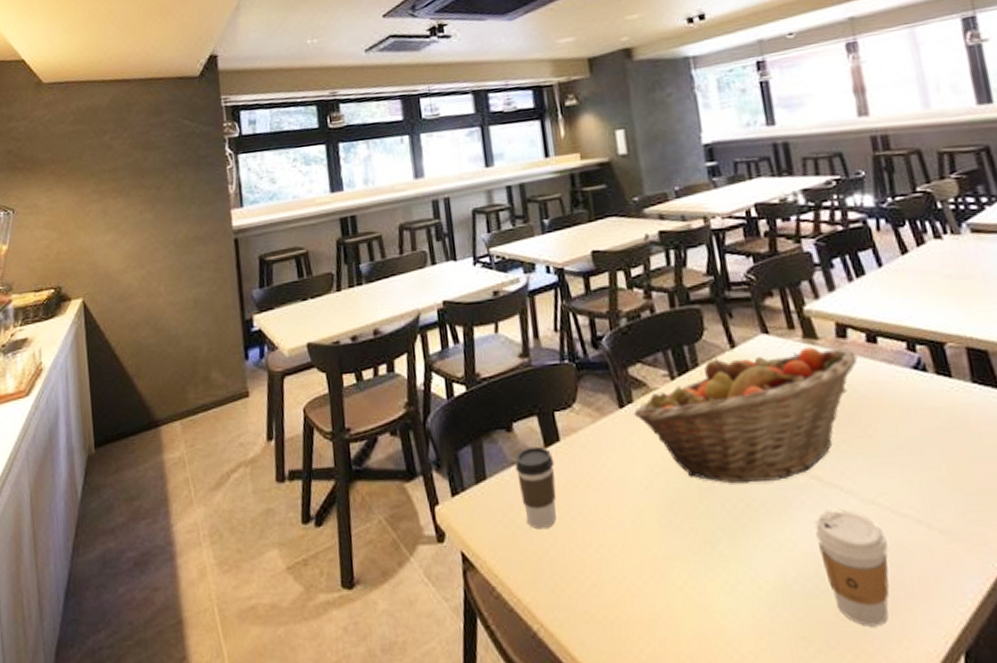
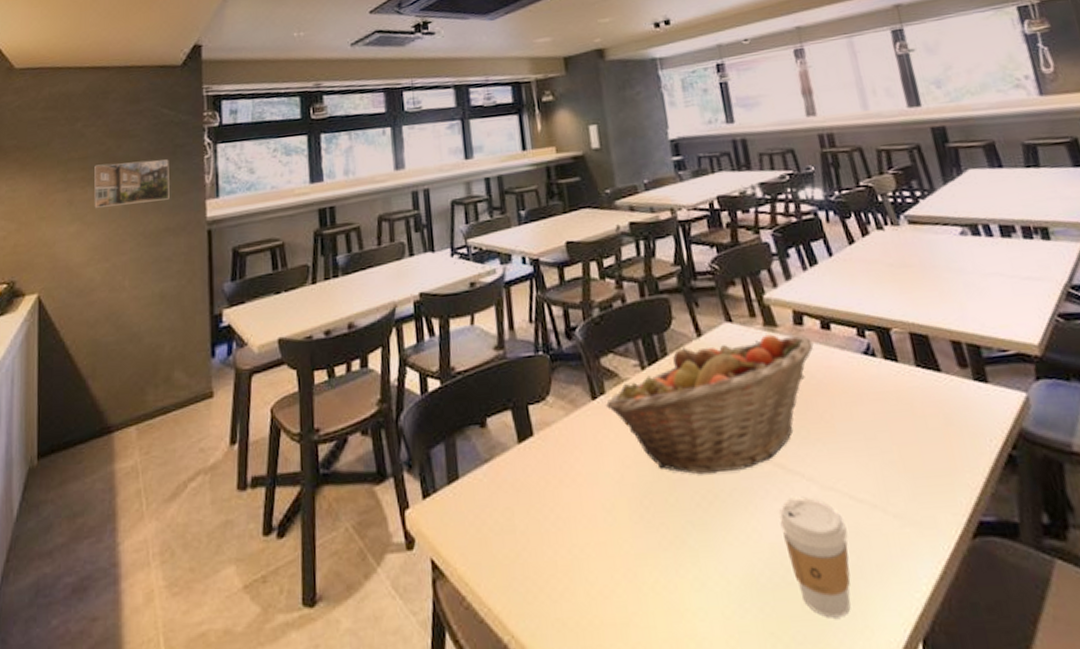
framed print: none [124,170,196,218] -> present [94,159,170,208]
coffee cup: present [514,446,557,530] -> none [487,442,529,531]

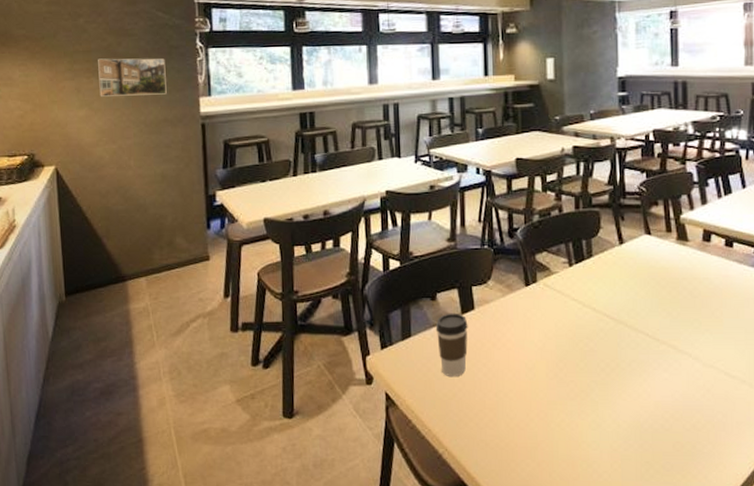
coffee cup: none [487,442,529,531] -> present [435,313,468,377]
fruit basket: present [605,334,814,475] -> none [536,247,716,349]
coffee cup: present [779,496,851,618] -> none [666,370,718,456]

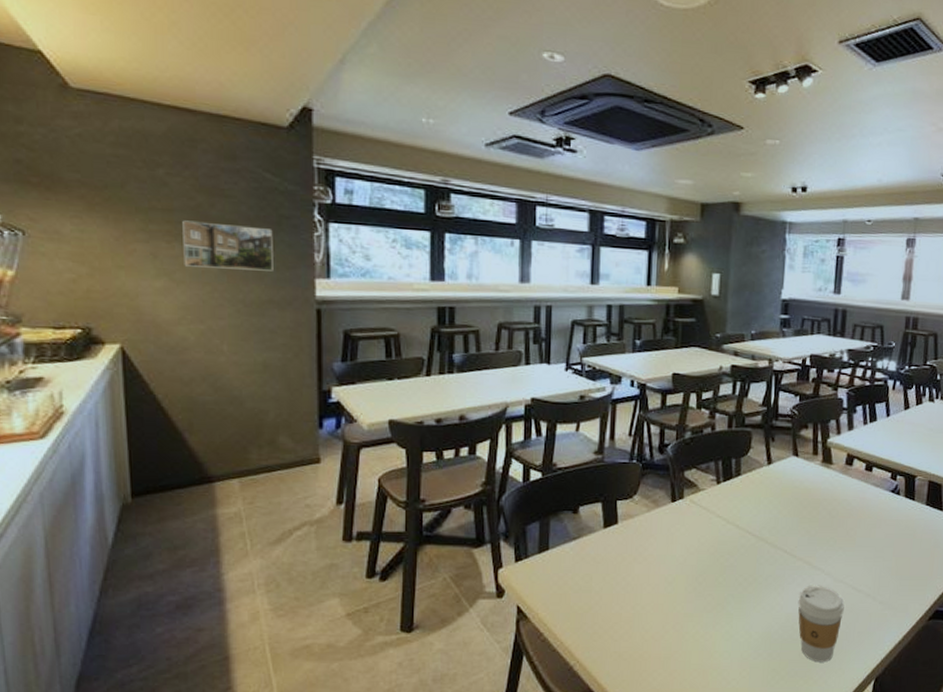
coffee cup: present [435,313,468,377] -> none [575,526,610,591]
coffee cup: none [666,370,718,456] -> present [798,585,845,663]

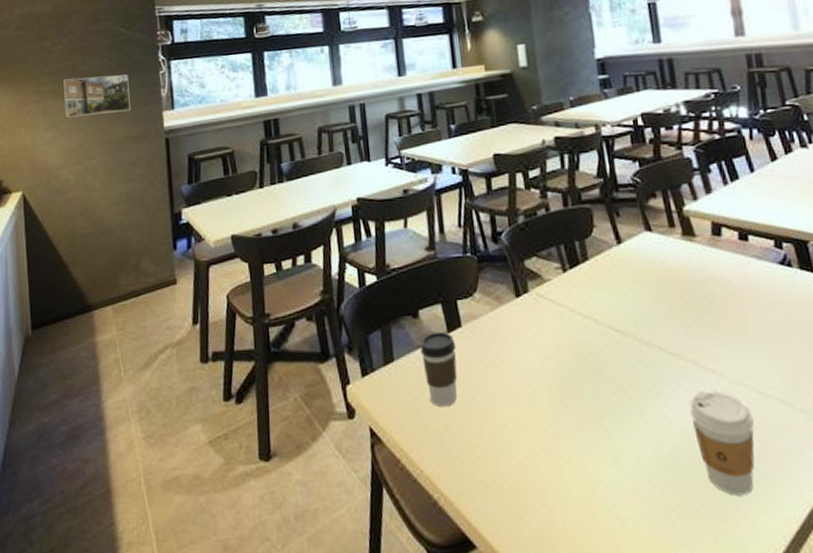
coffee cup: none [575,526,610,591] -> present [419,331,458,407]

